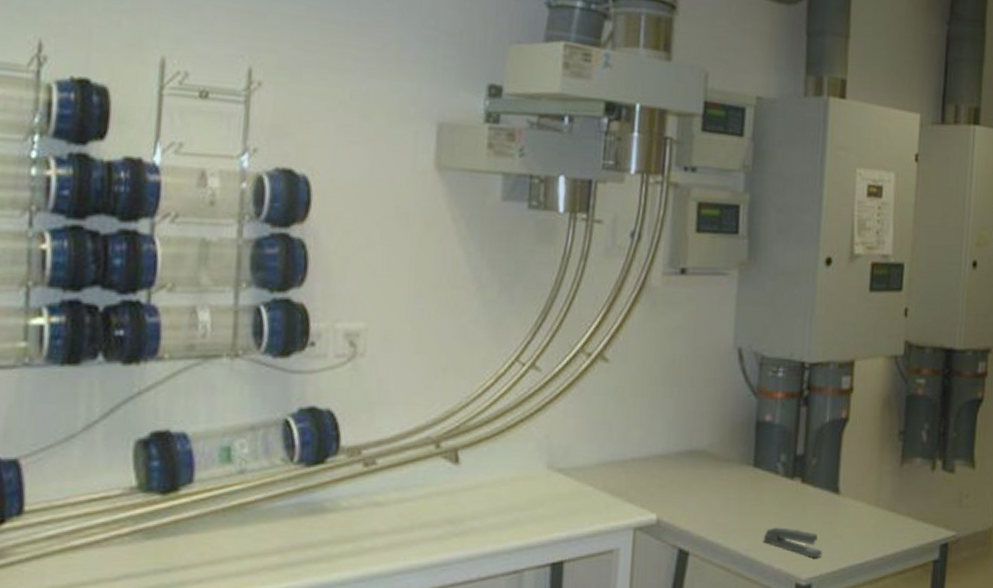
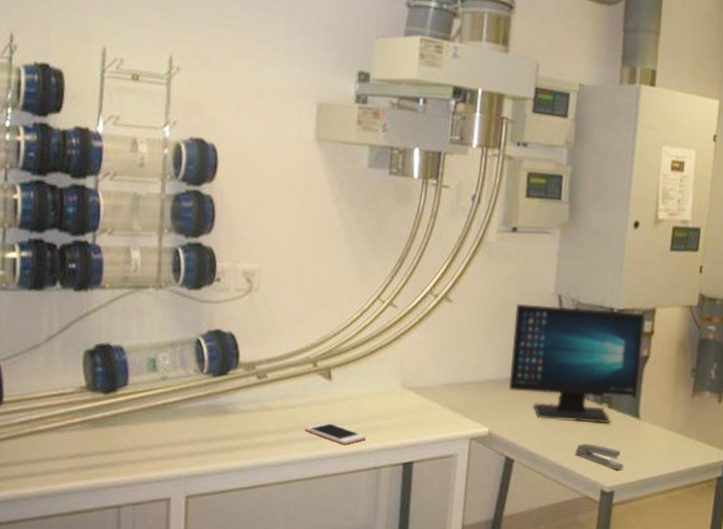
cell phone: none [426,517,505,545] -> present [305,422,367,445]
computer monitor: none [681,361,843,502] -> present [509,304,646,423]

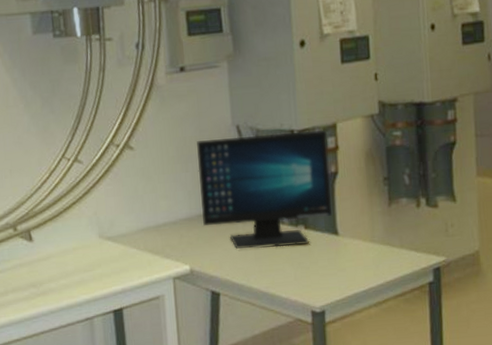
cell phone: present [305,422,367,445] -> none [16,281,75,301]
stapler: present [575,443,624,471] -> none [279,266,330,290]

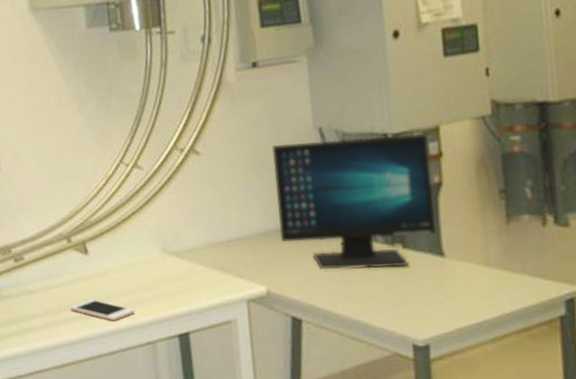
cell phone: none [16,281,75,301] -> present [70,299,136,322]

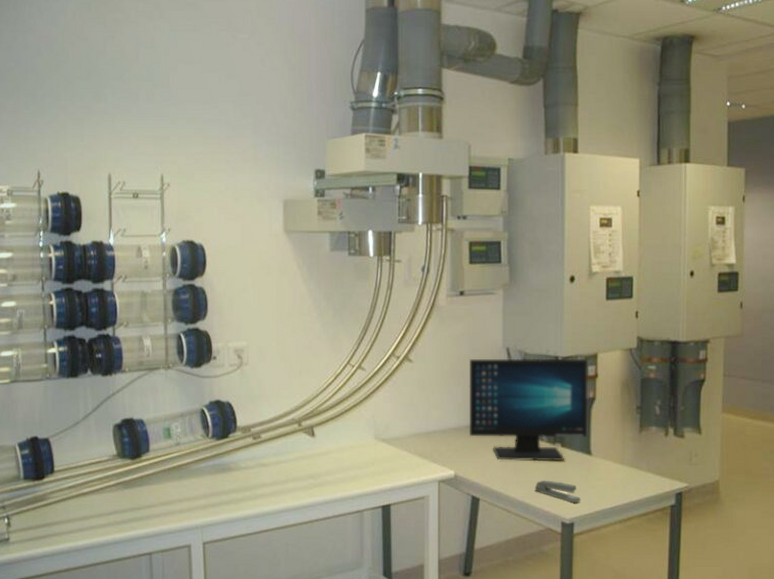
cell phone: present [70,299,136,322] -> none [296,473,349,493]
stapler: none [372,292,436,320] -> present [534,480,581,504]

